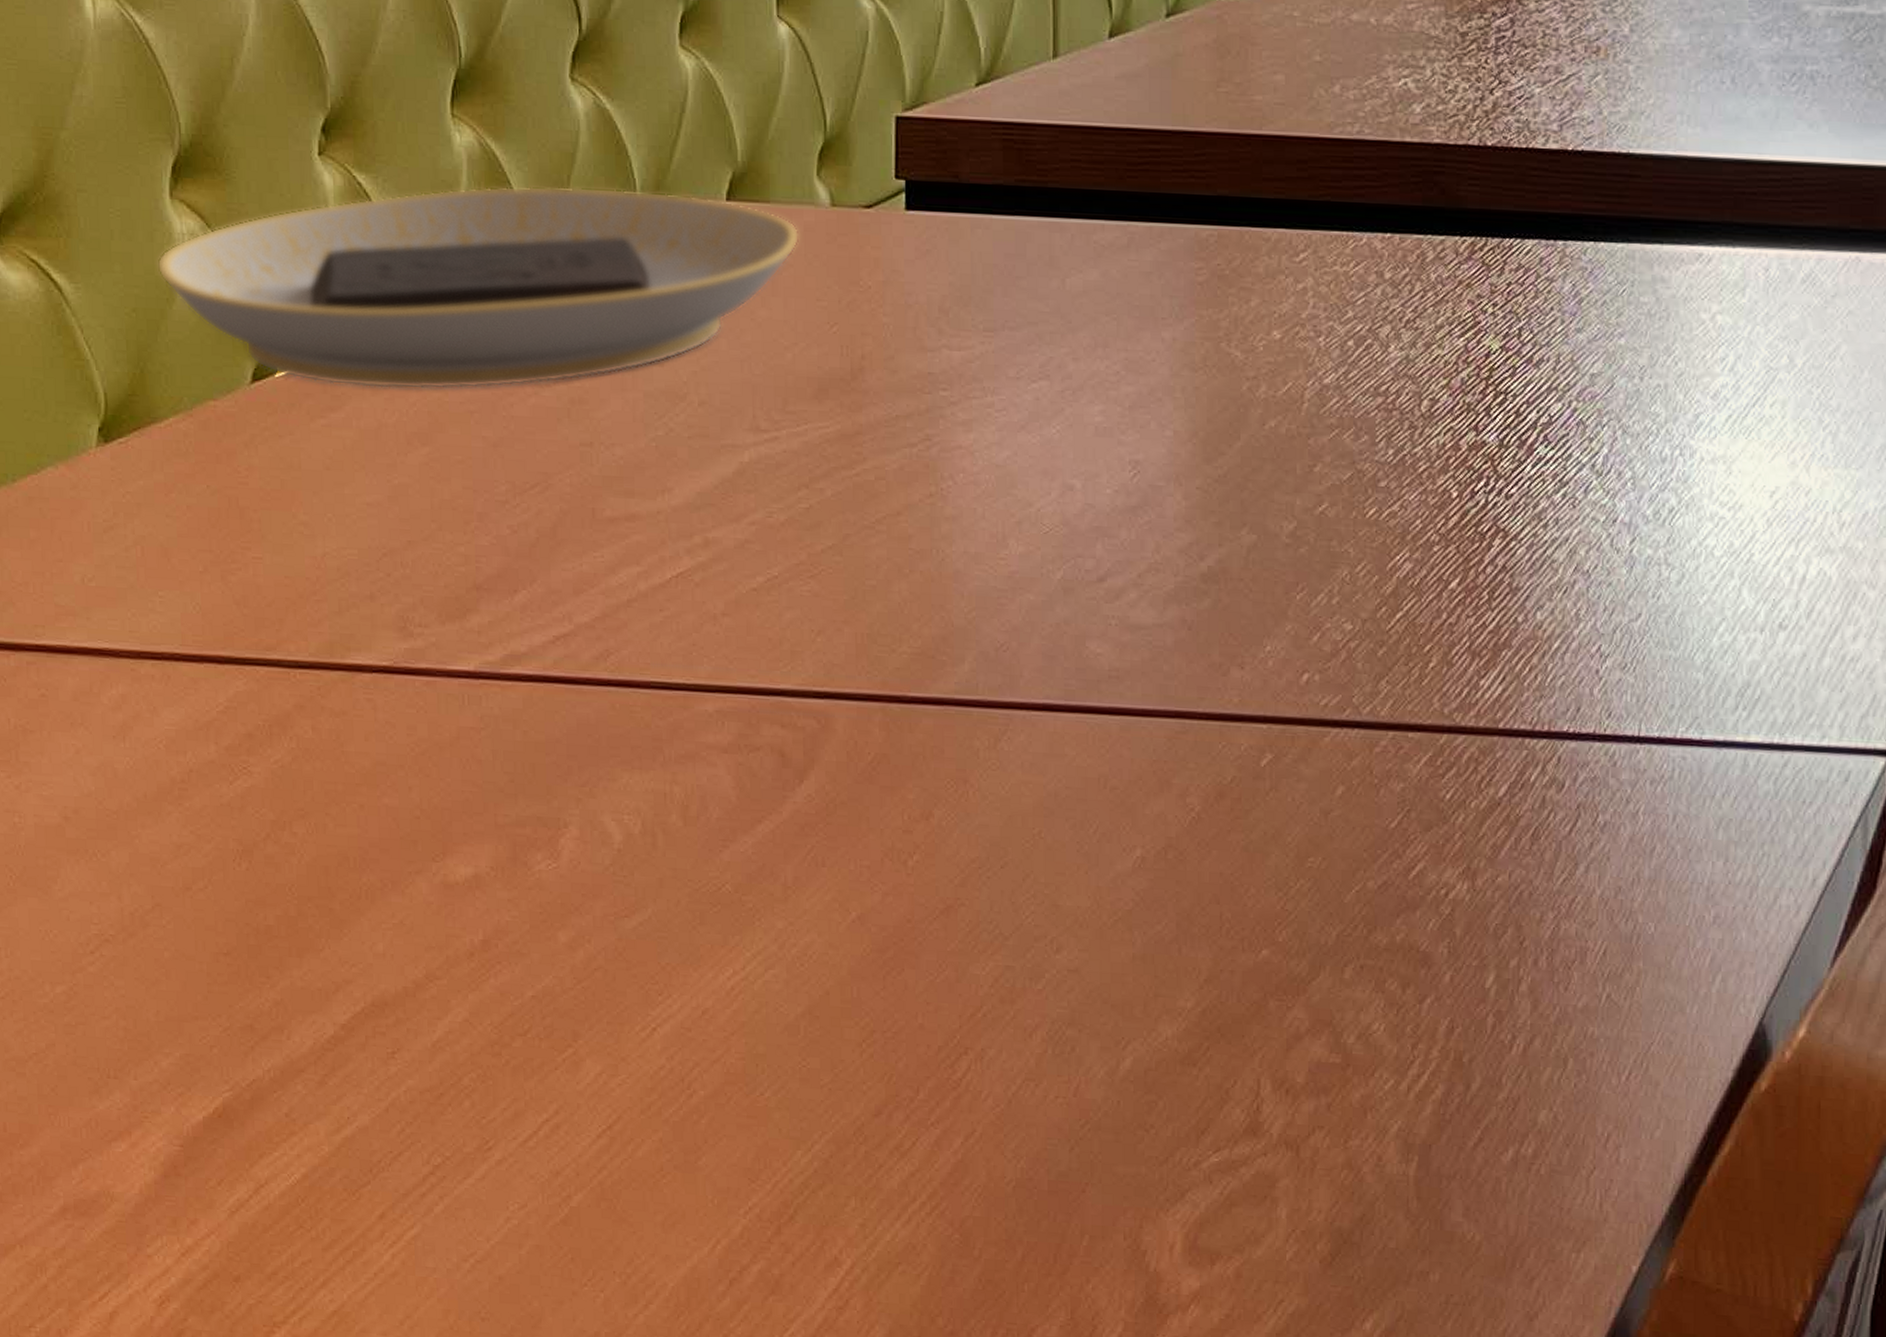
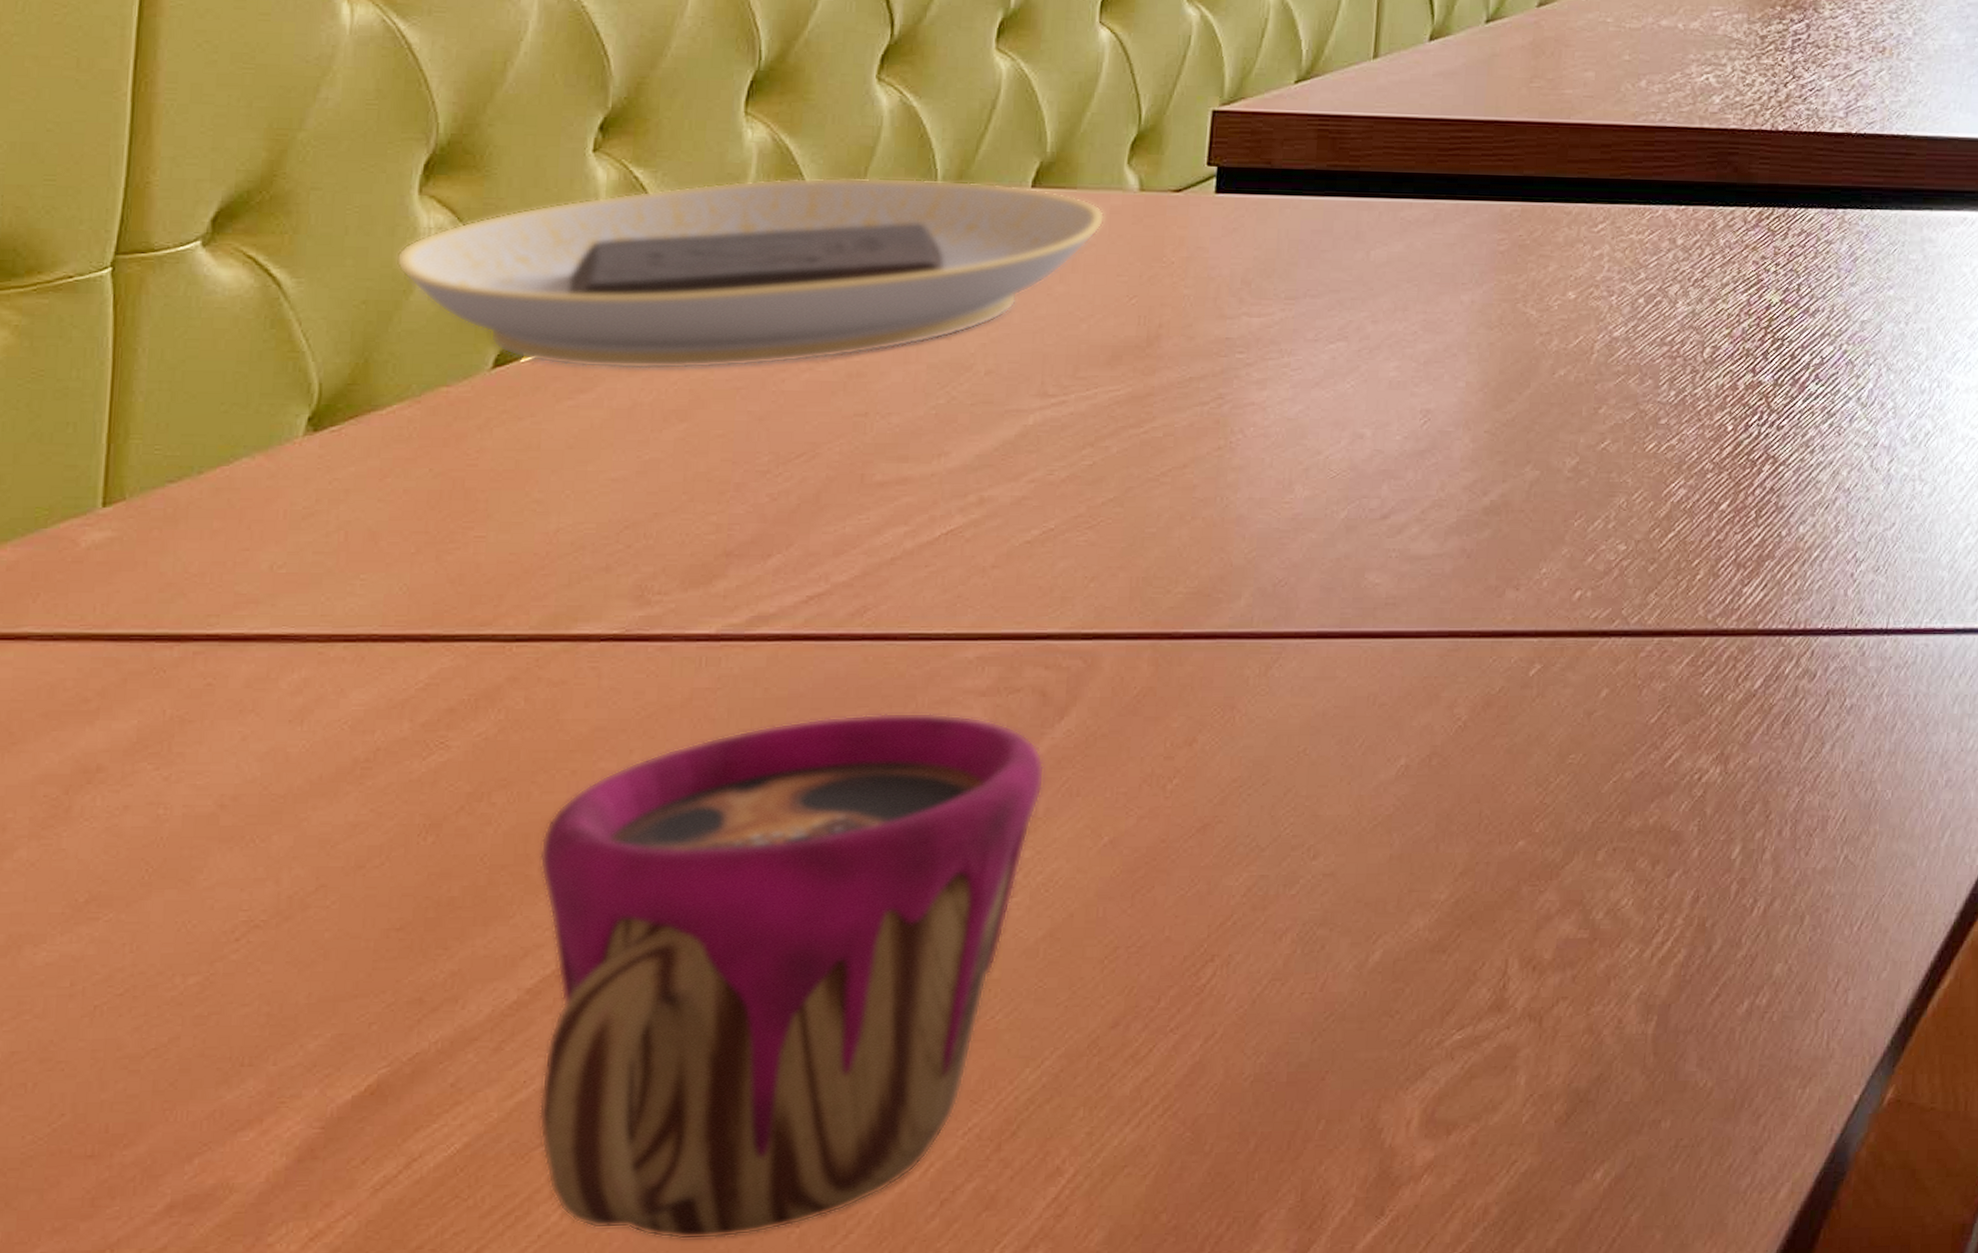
cup: none [339,764,790,1295] -> present [538,712,1045,1240]

